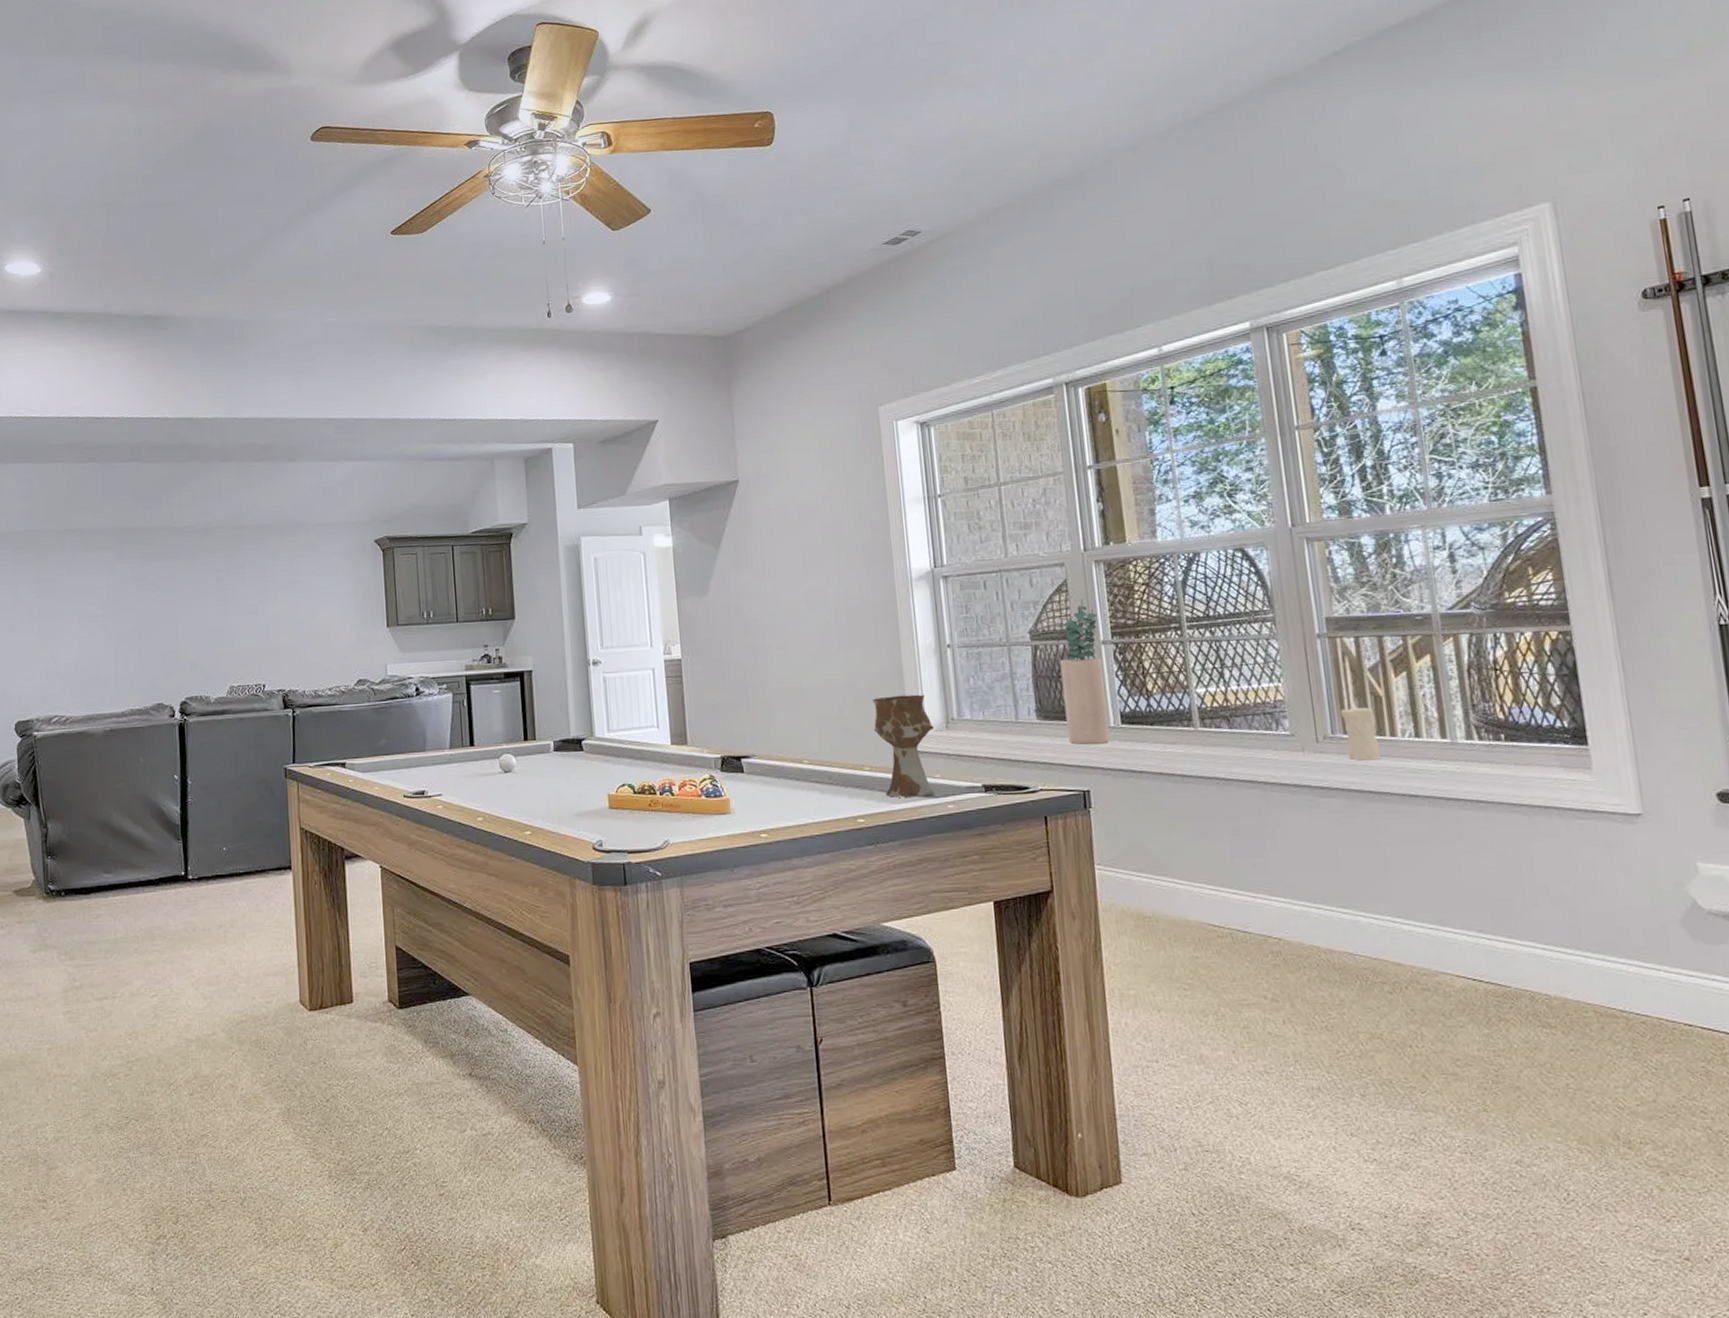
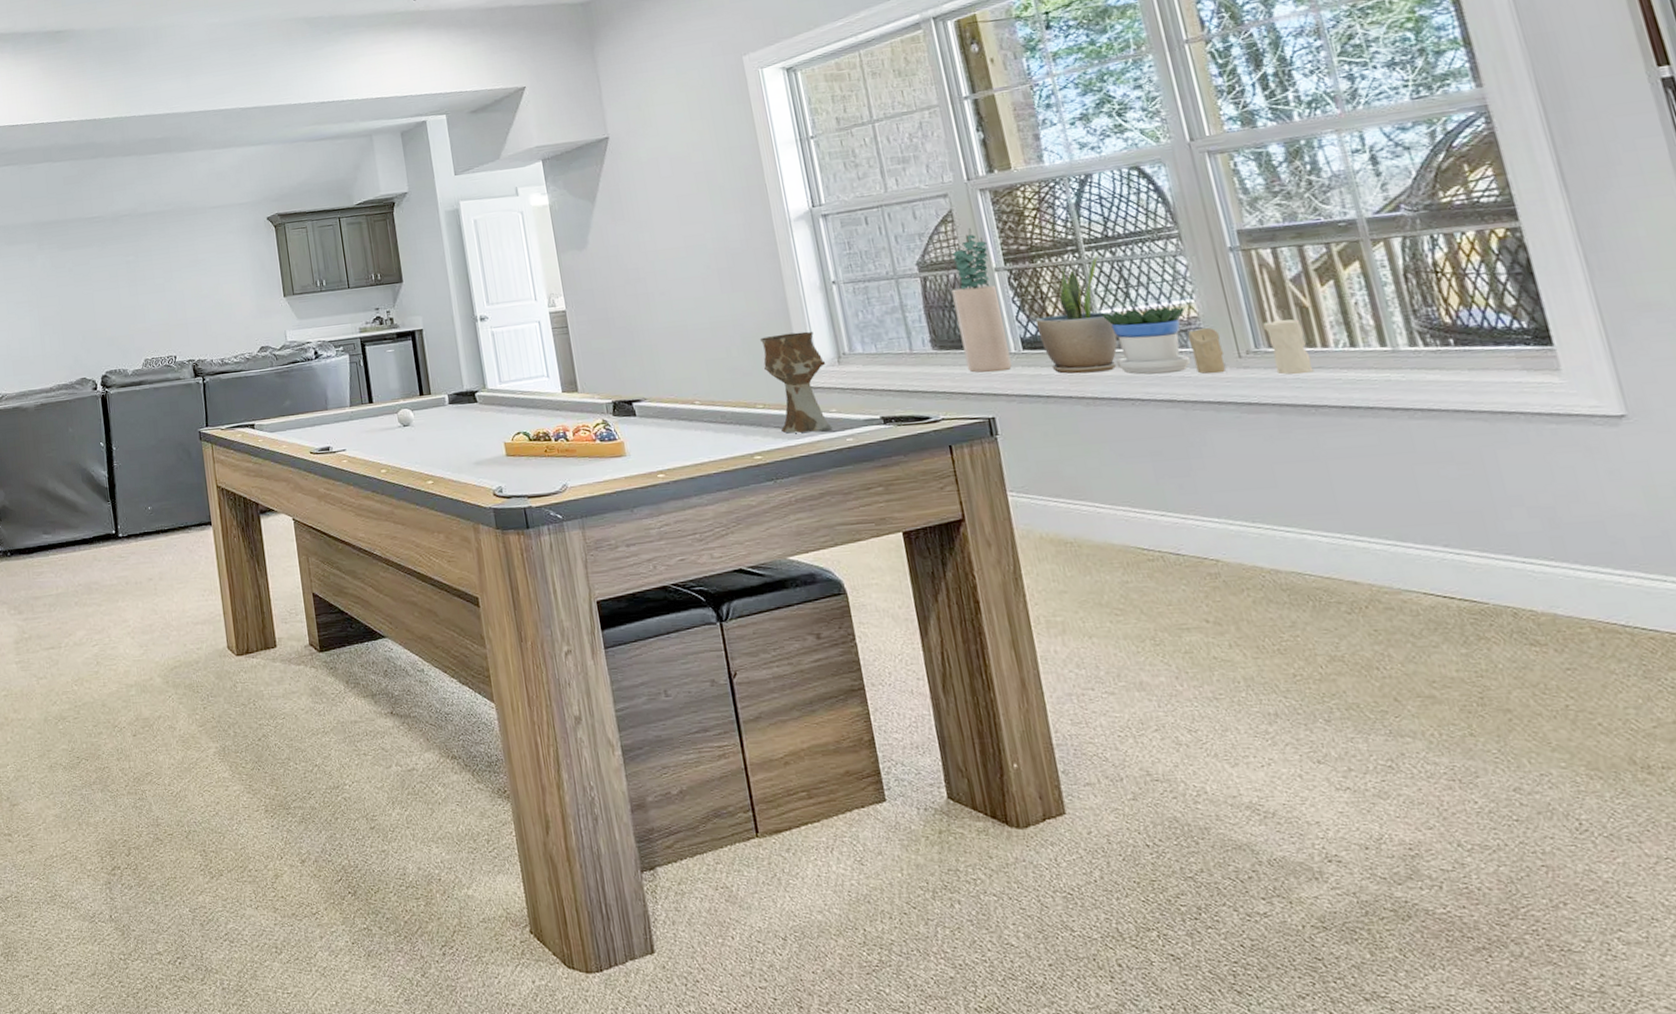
potted plant: none [1135,633,1209,751] -> present [1035,254,1118,375]
flowerpot: none [1197,689,1274,756] -> present [1102,306,1192,375]
candle: none [1272,712,1303,757] -> present [1187,327,1225,375]

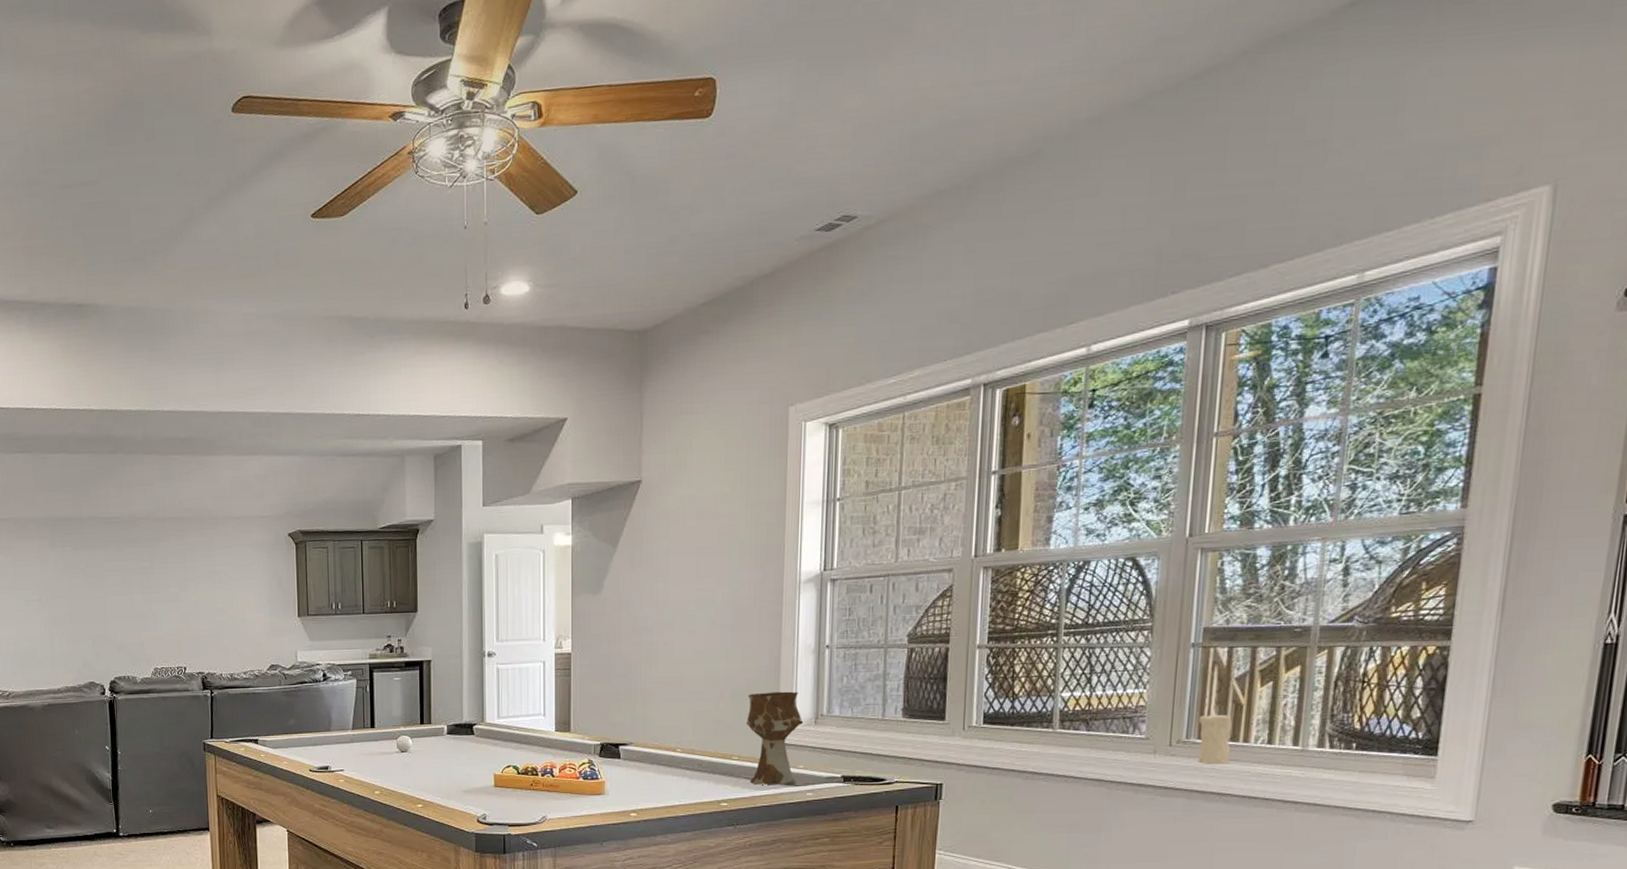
vase: present [951,228,1012,374] -> none [929,605,977,743]
potted plant: present [1035,254,1118,375] -> none [1000,640,1076,750]
flowerpot: present [1102,306,1192,375] -> none [1062,694,1136,756]
candle: present [1187,327,1225,375] -> none [1129,717,1158,759]

